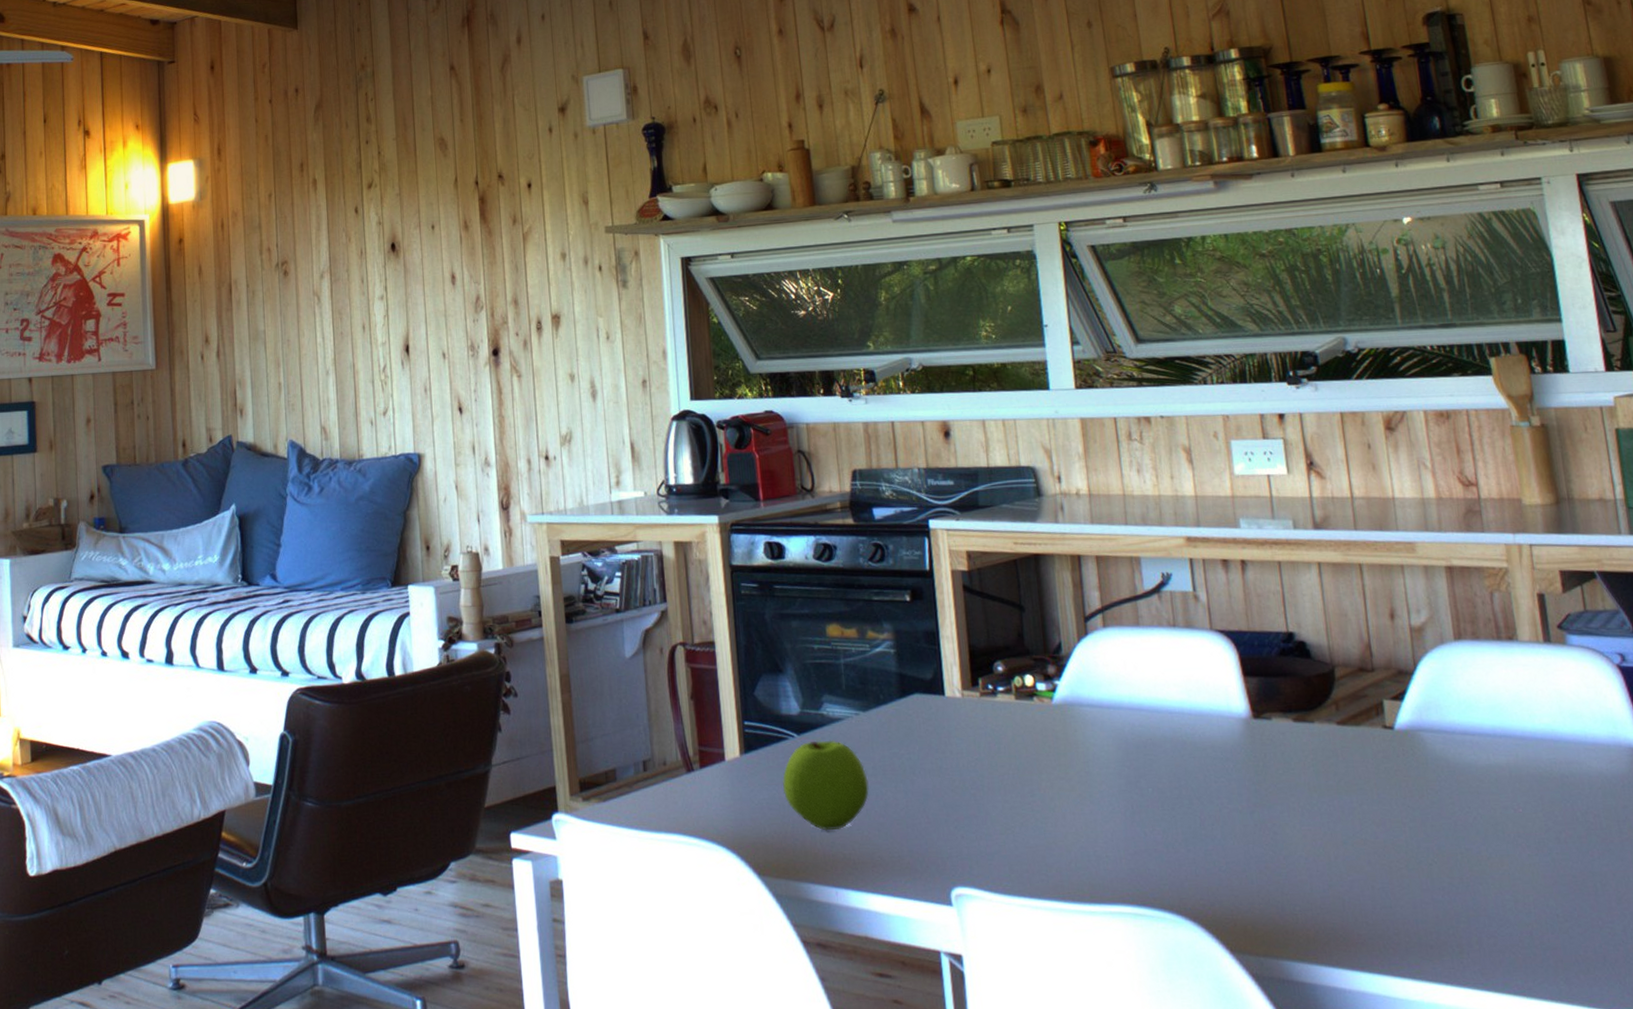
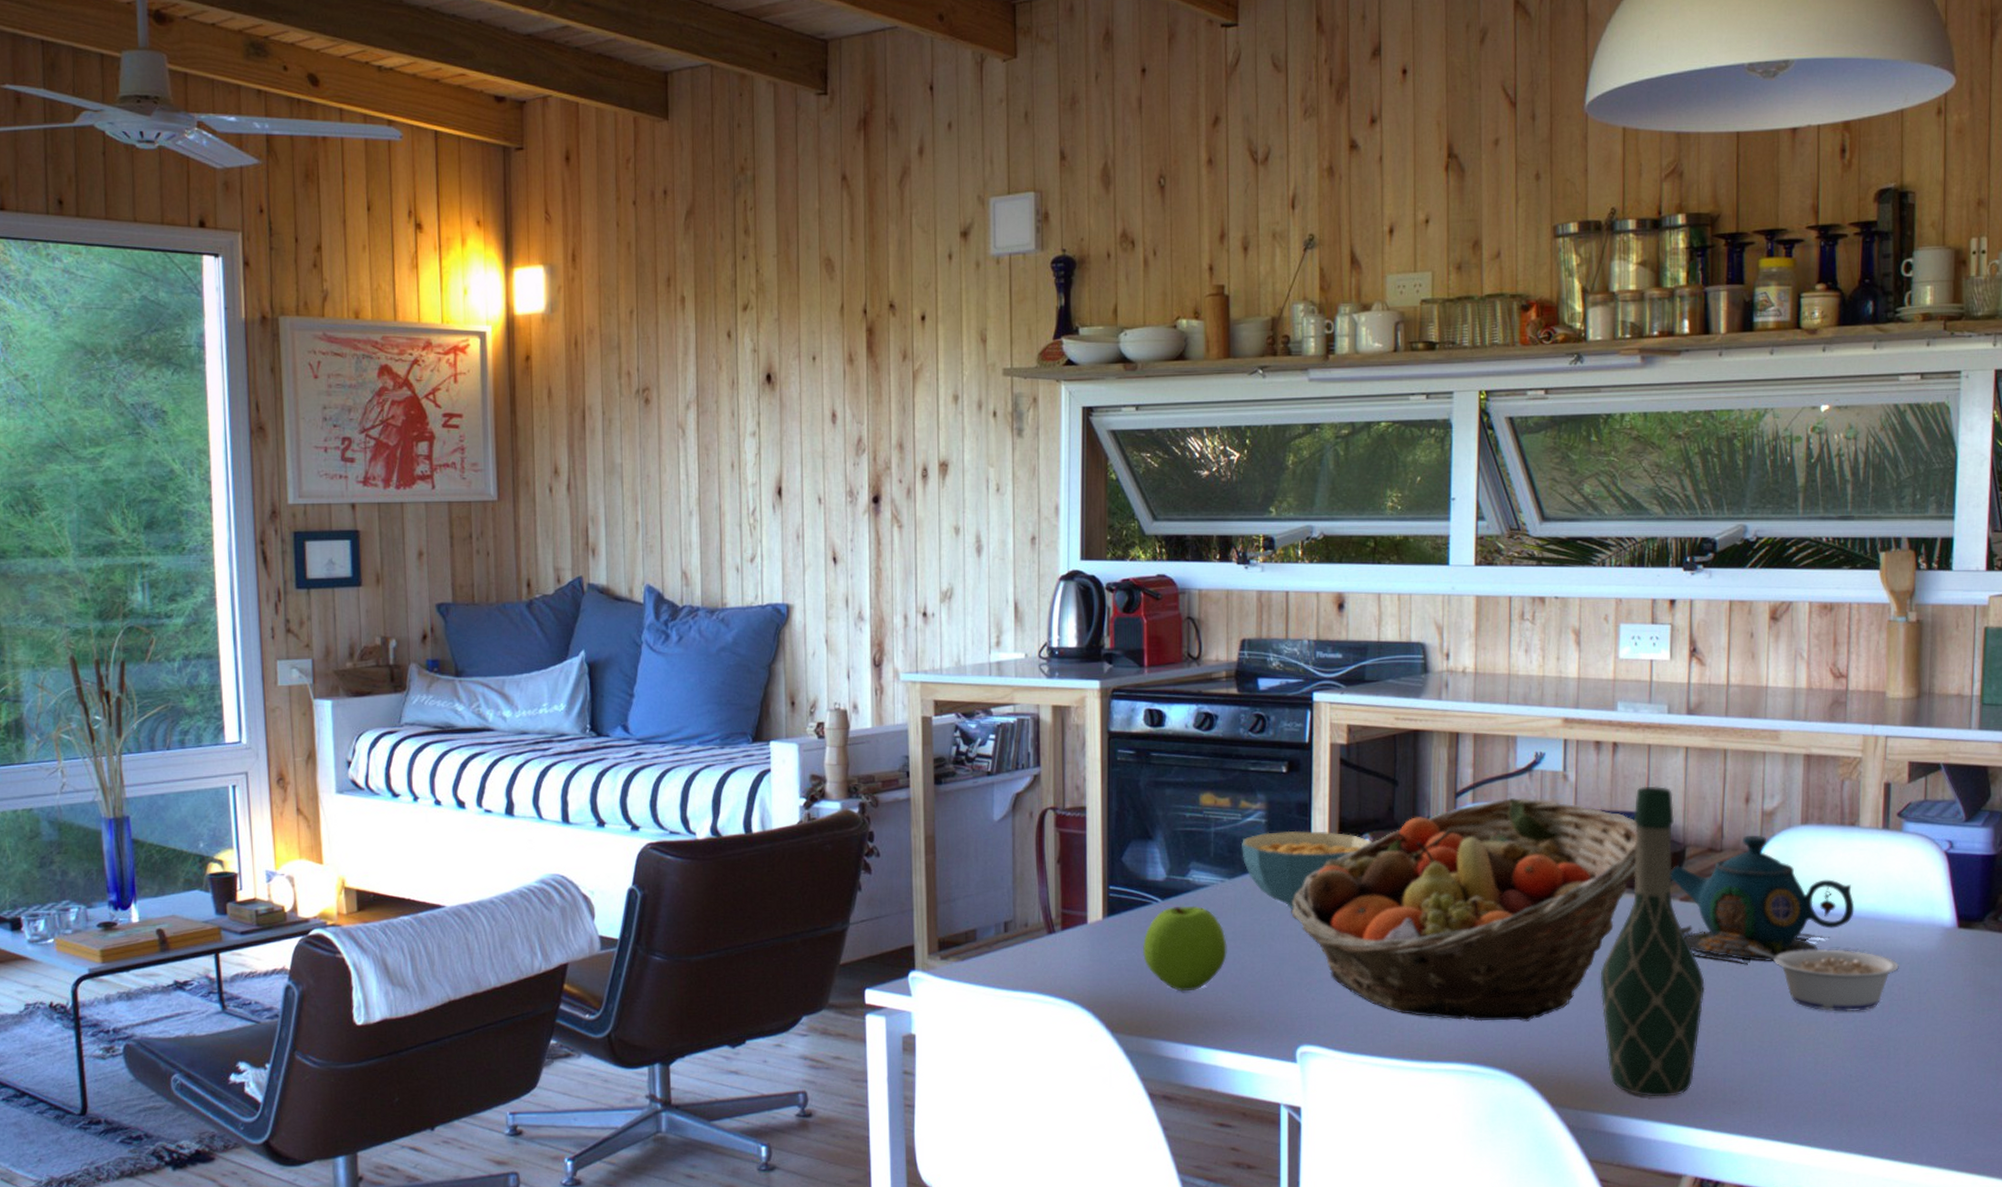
cereal bowl: none [872,660,1005,741] -> present [1242,830,1372,909]
fruit basket: none [930,620,1286,859] -> present [1291,798,1638,1022]
wine bottle: none [1262,604,1382,941] -> present [1600,786,1705,1097]
teapot: none [1321,652,1529,793] -> present [1670,835,1855,965]
legume: none [1419,773,1590,843] -> present [1748,947,1899,1012]

